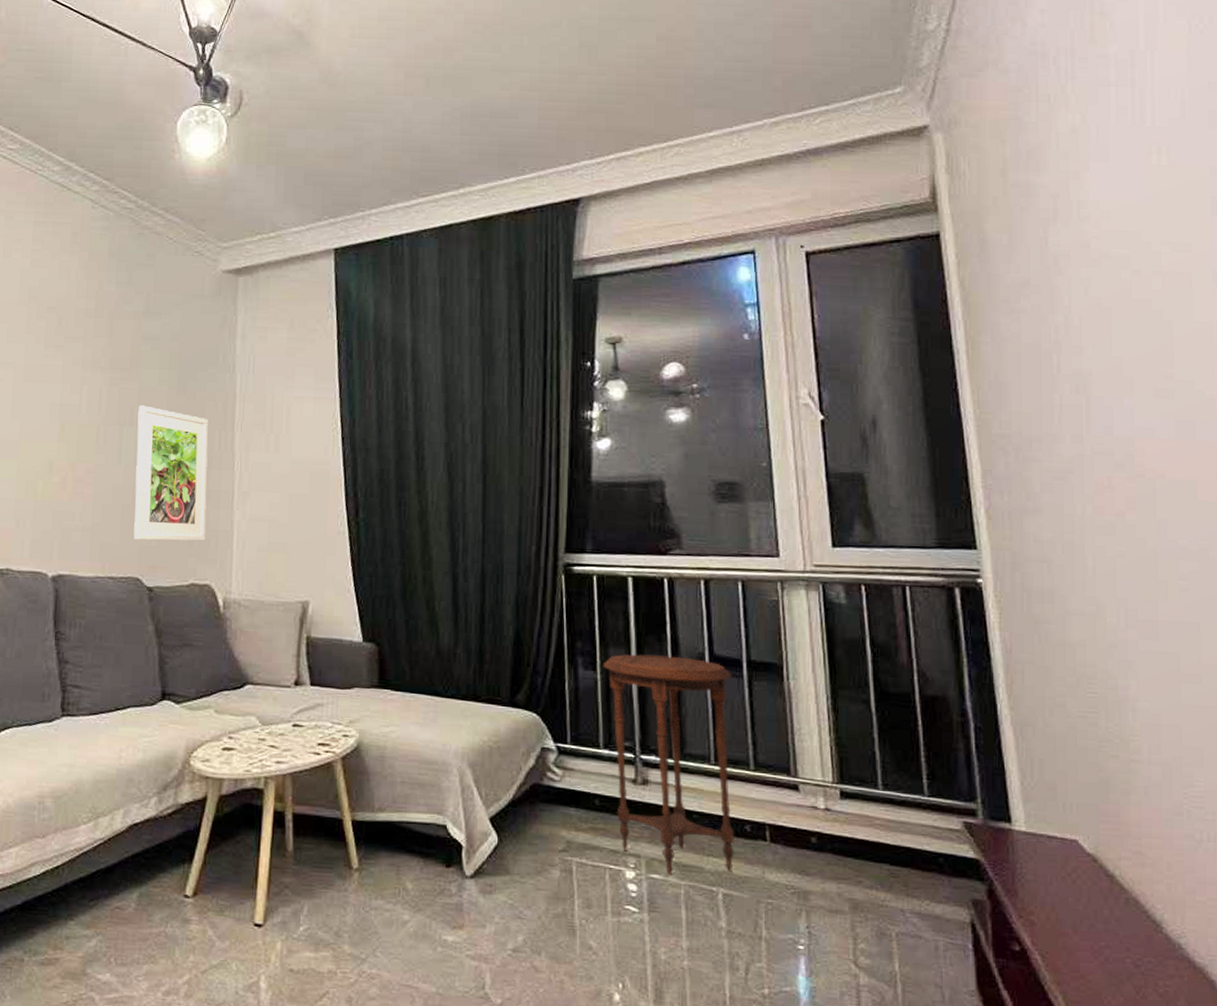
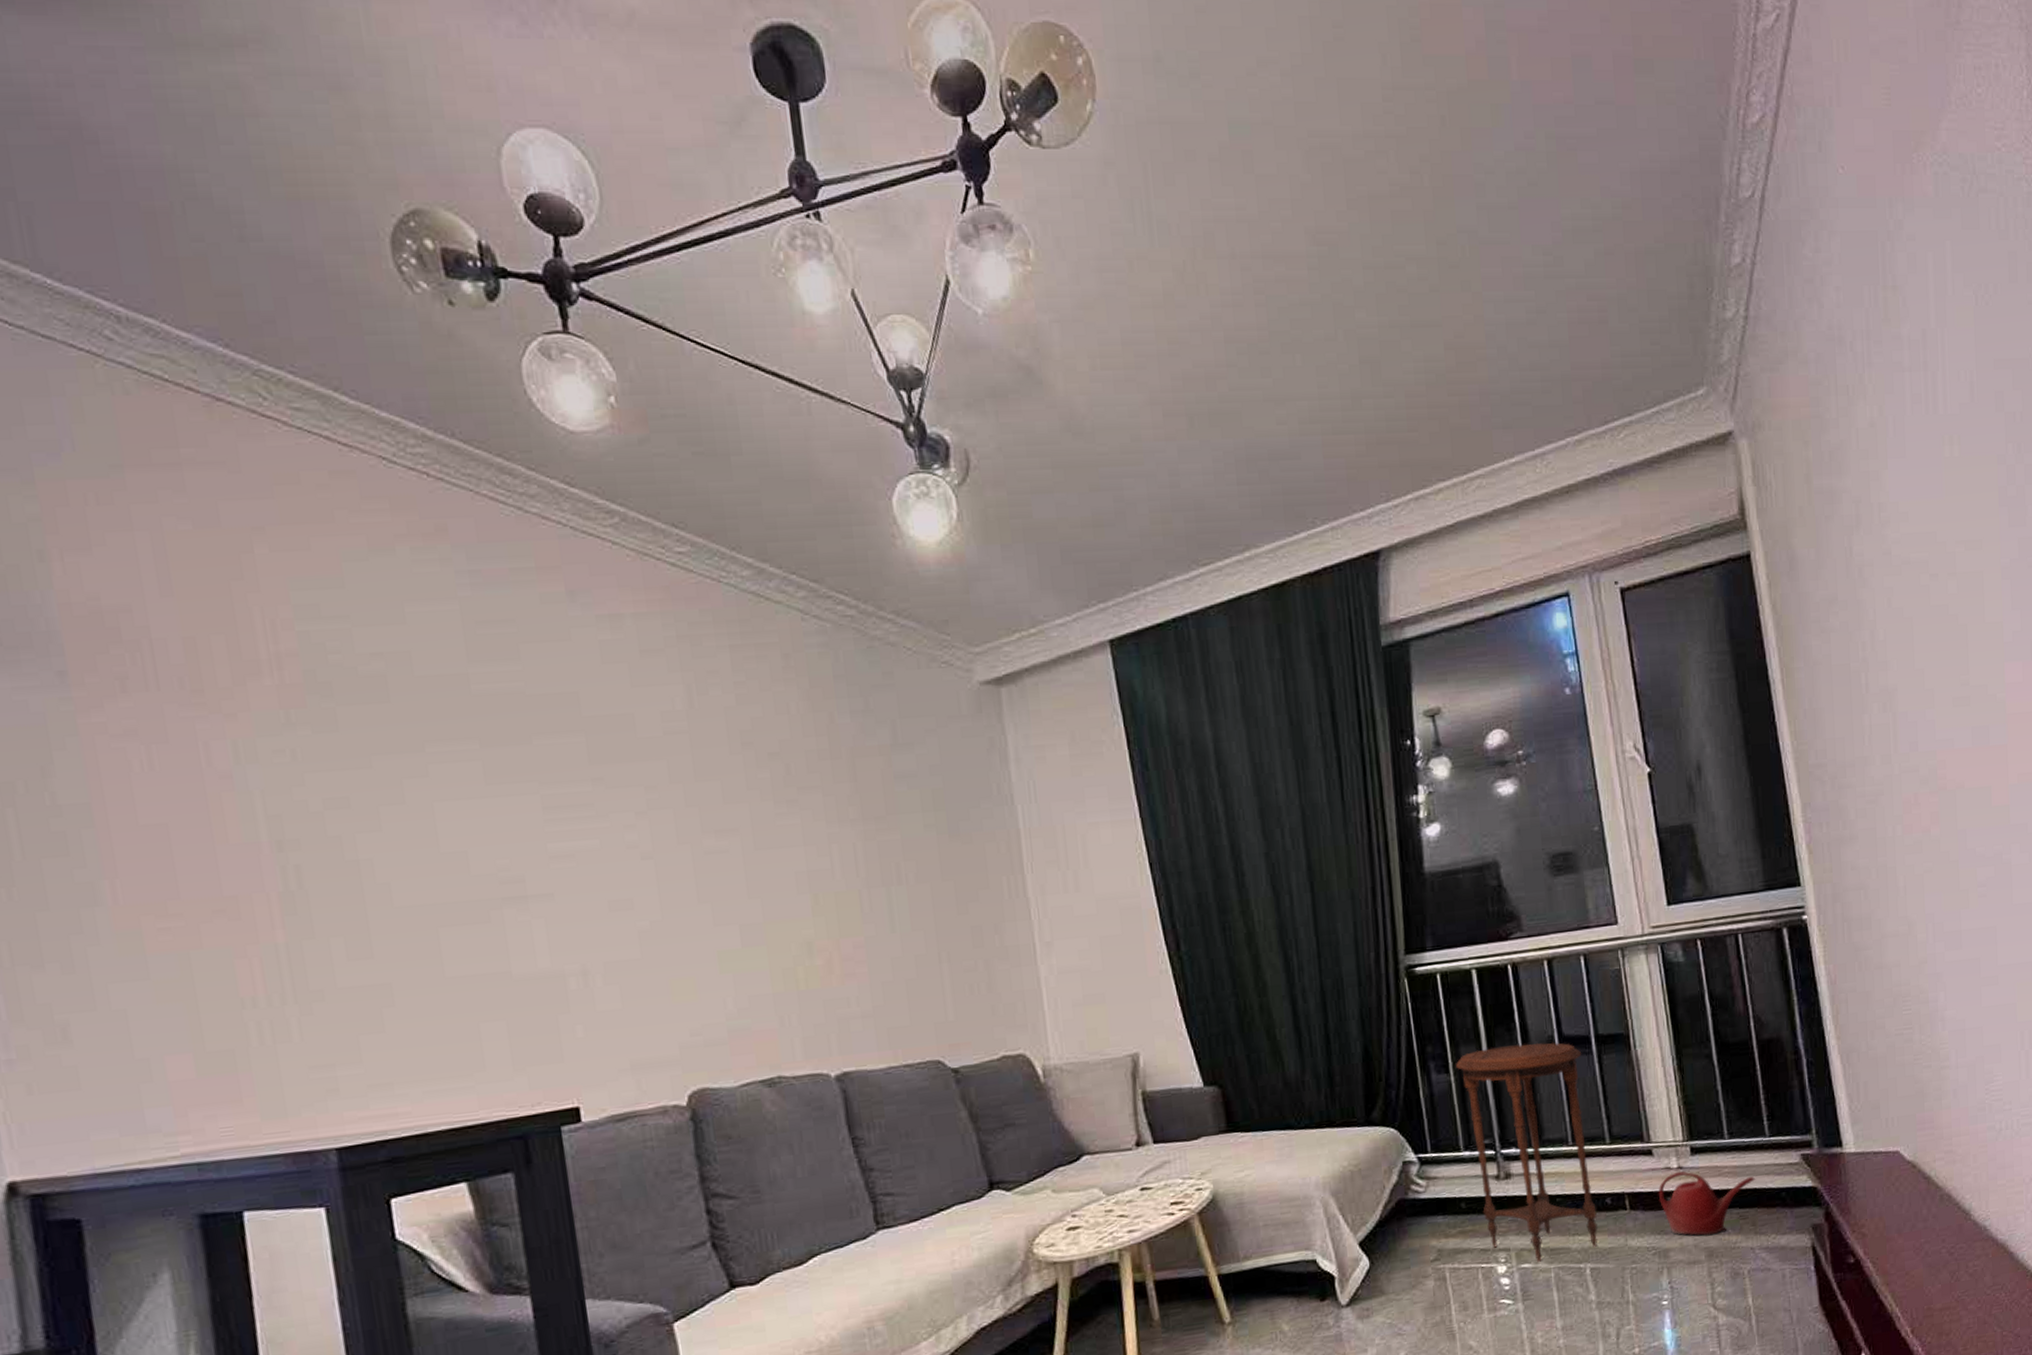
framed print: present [133,405,208,542] -> none [905,858,1011,1018]
watering can: none [802,812,911,887] -> present [1658,1170,1756,1236]

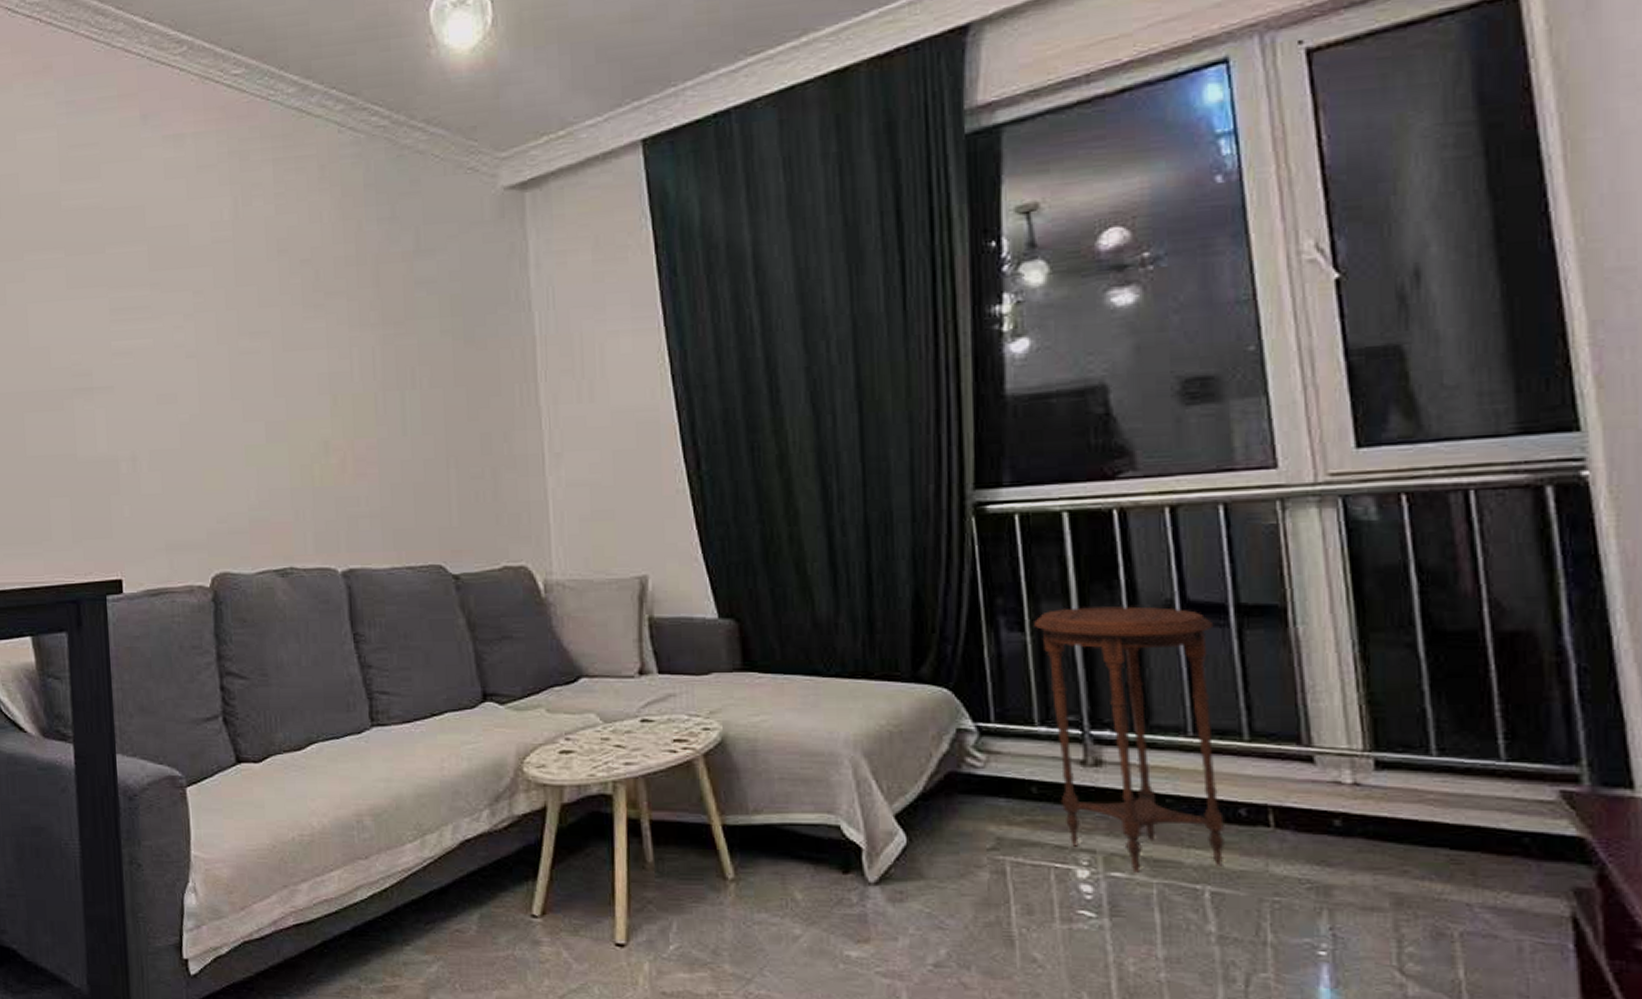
watering can: present [1658,1170,1756,1236] -> none [1320,788,1480,878]

